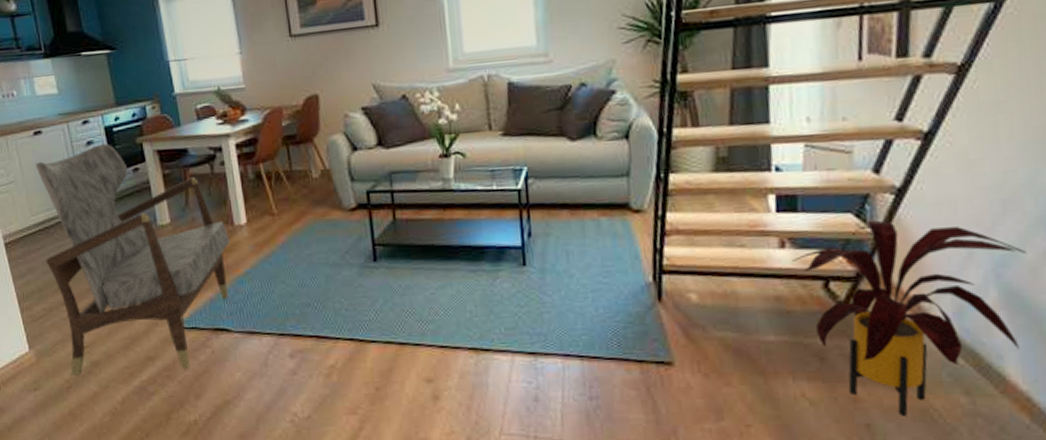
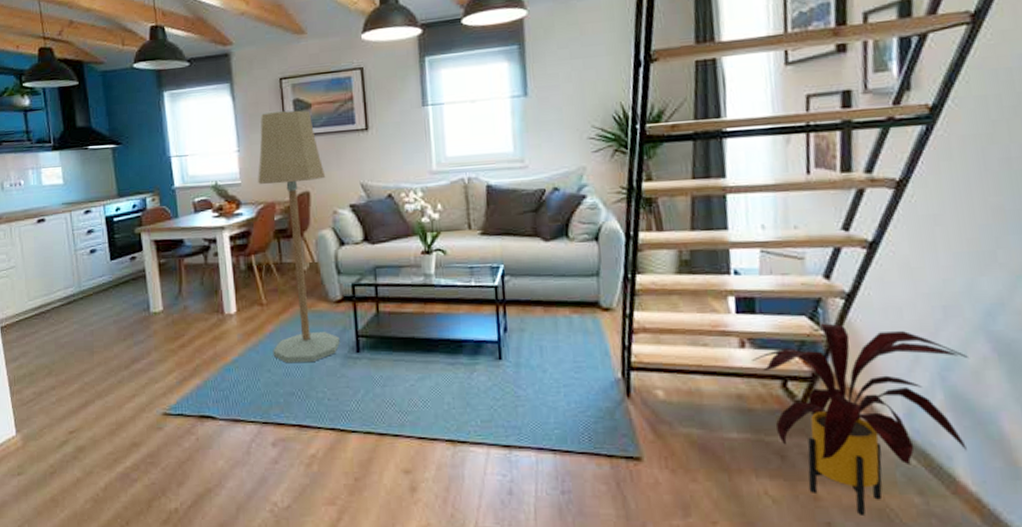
armchair: present [35,144,230,376] -> none [36,233,220,461]
floor lamp: none [262,6,356,274] -> present [258,110,340,364]

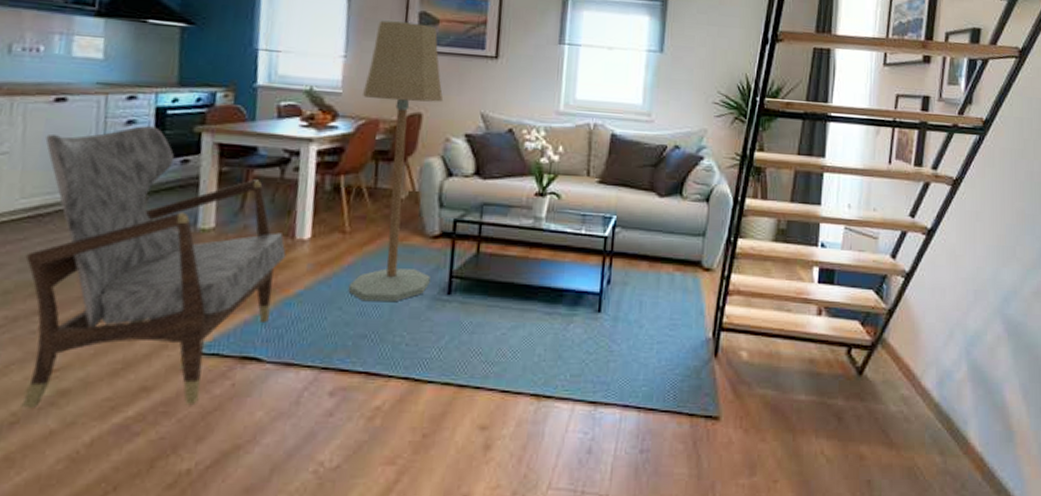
armchair: none [36,233,220,461] -> present [21,126,286,408]
house plant: present [752,323,970,515] -> none [826,297,989,473]

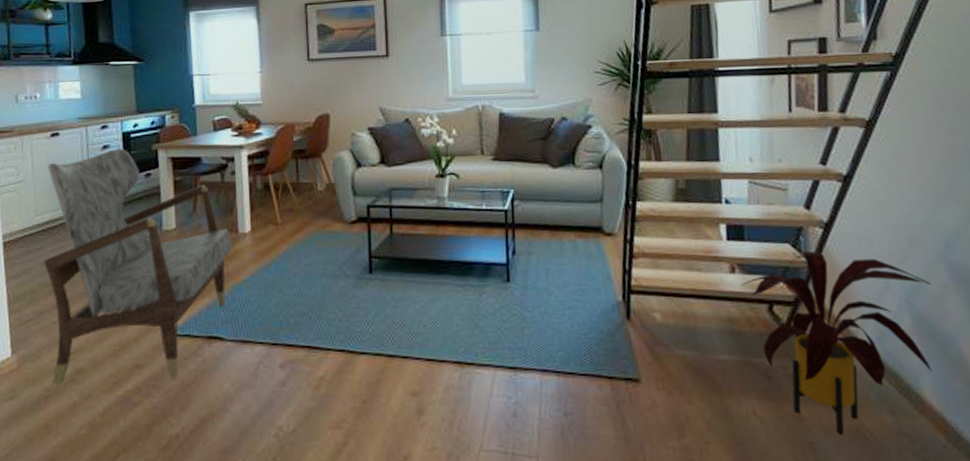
floor lamp: present [348,20,444,302] -> none [279,35,353,284]
house plant: none [826,297,989,473] -> present [741,250,933,435]

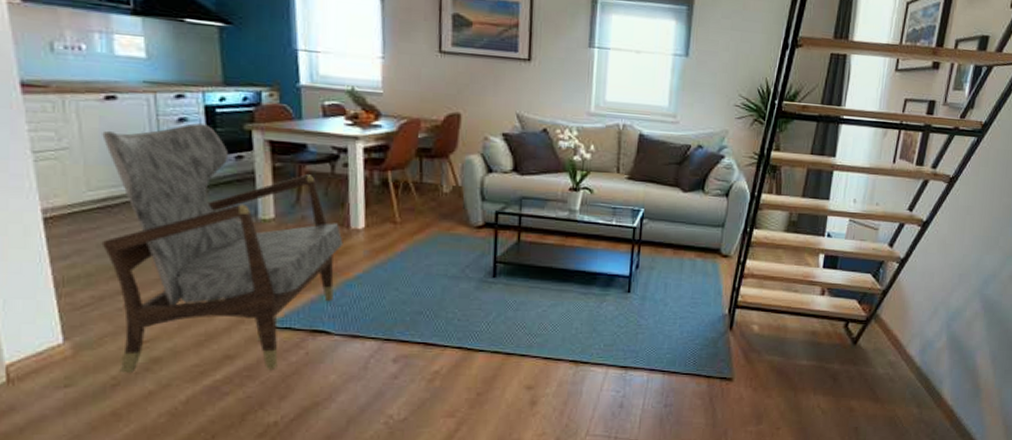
house plant: present [741,250,933,435] -> none [827,280,968,422]

